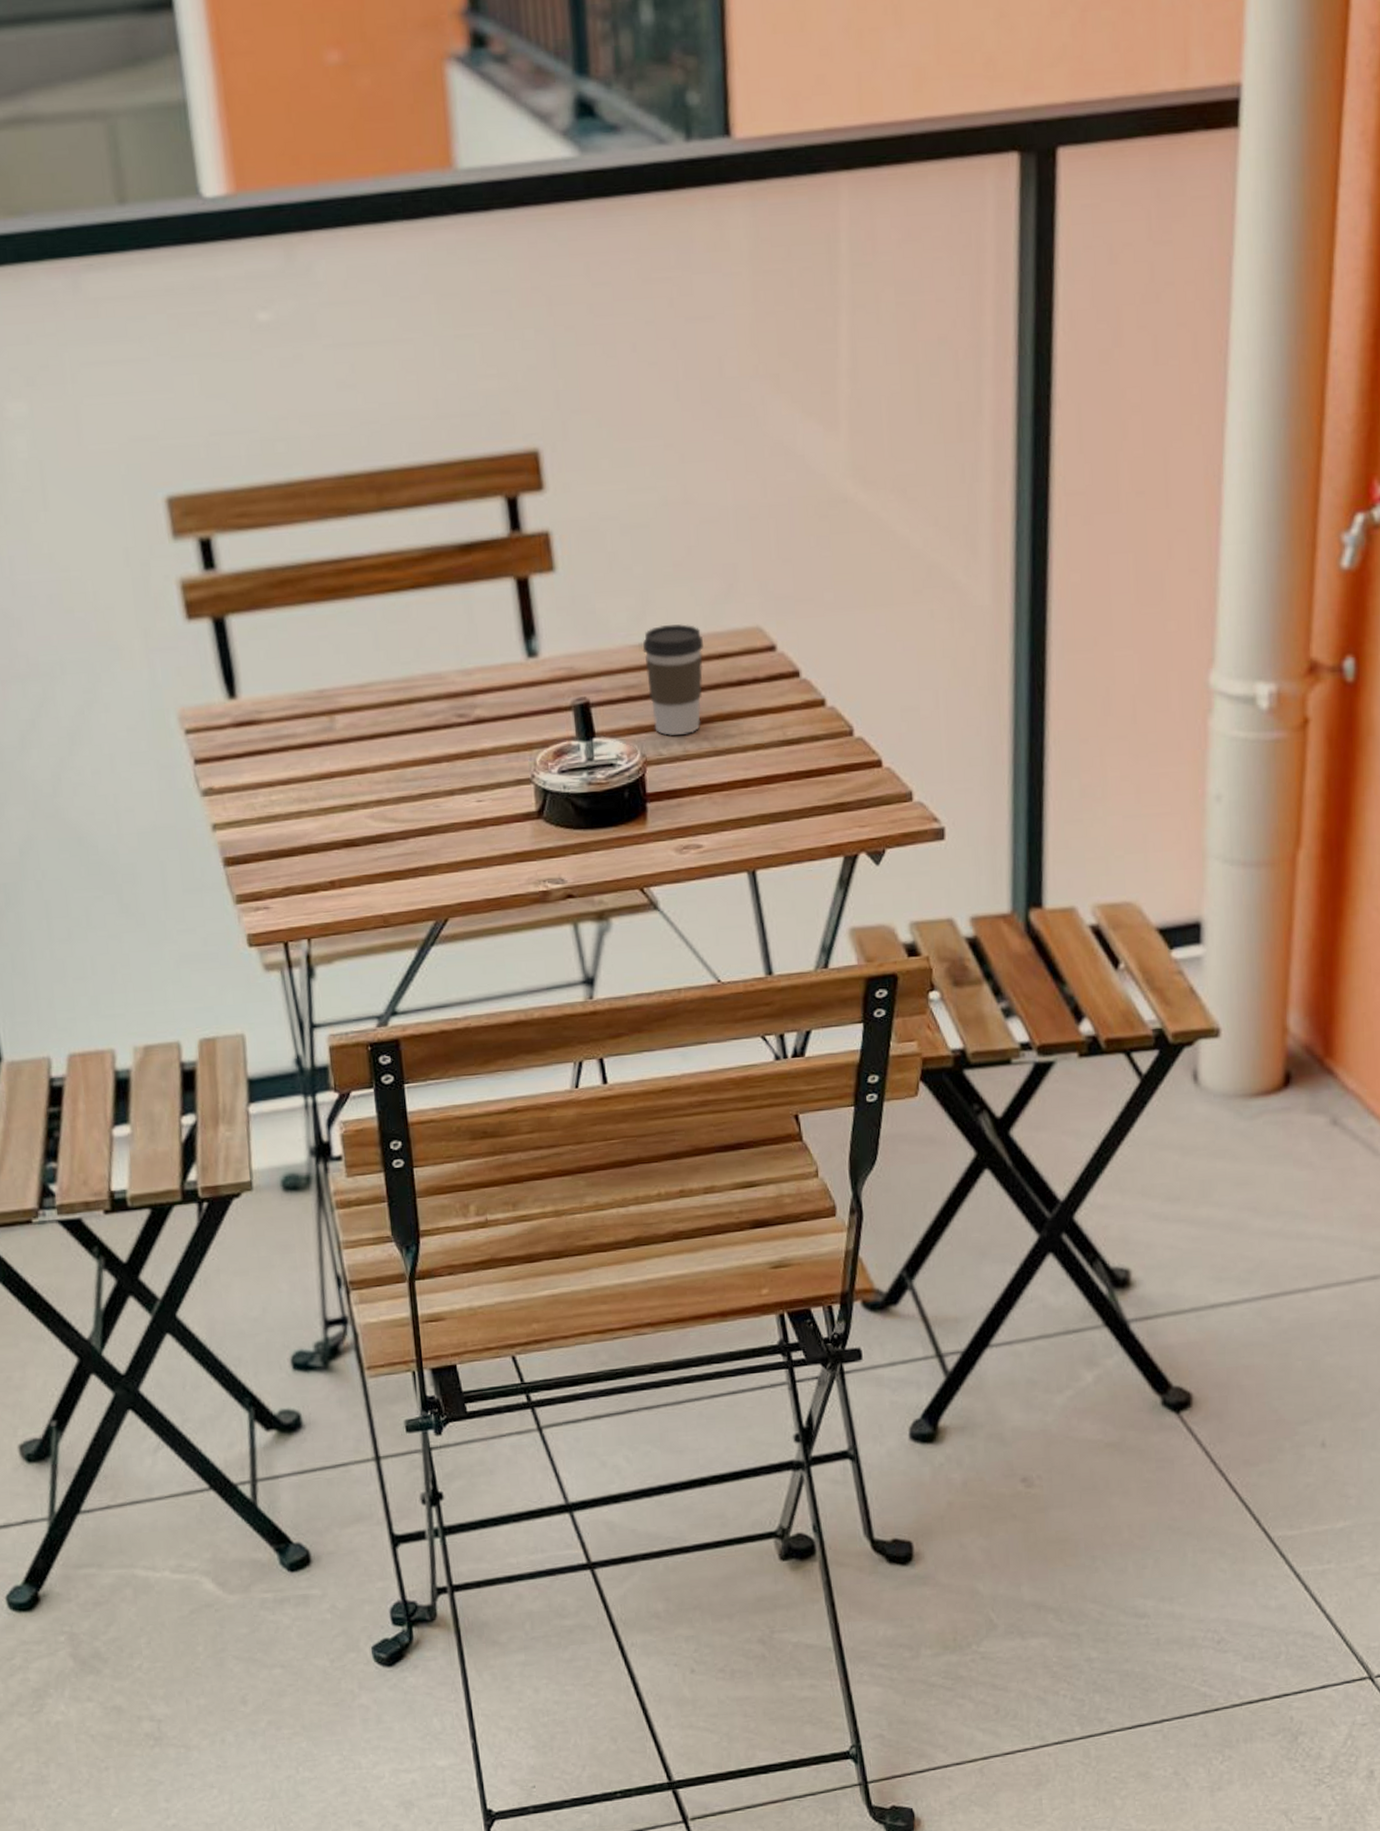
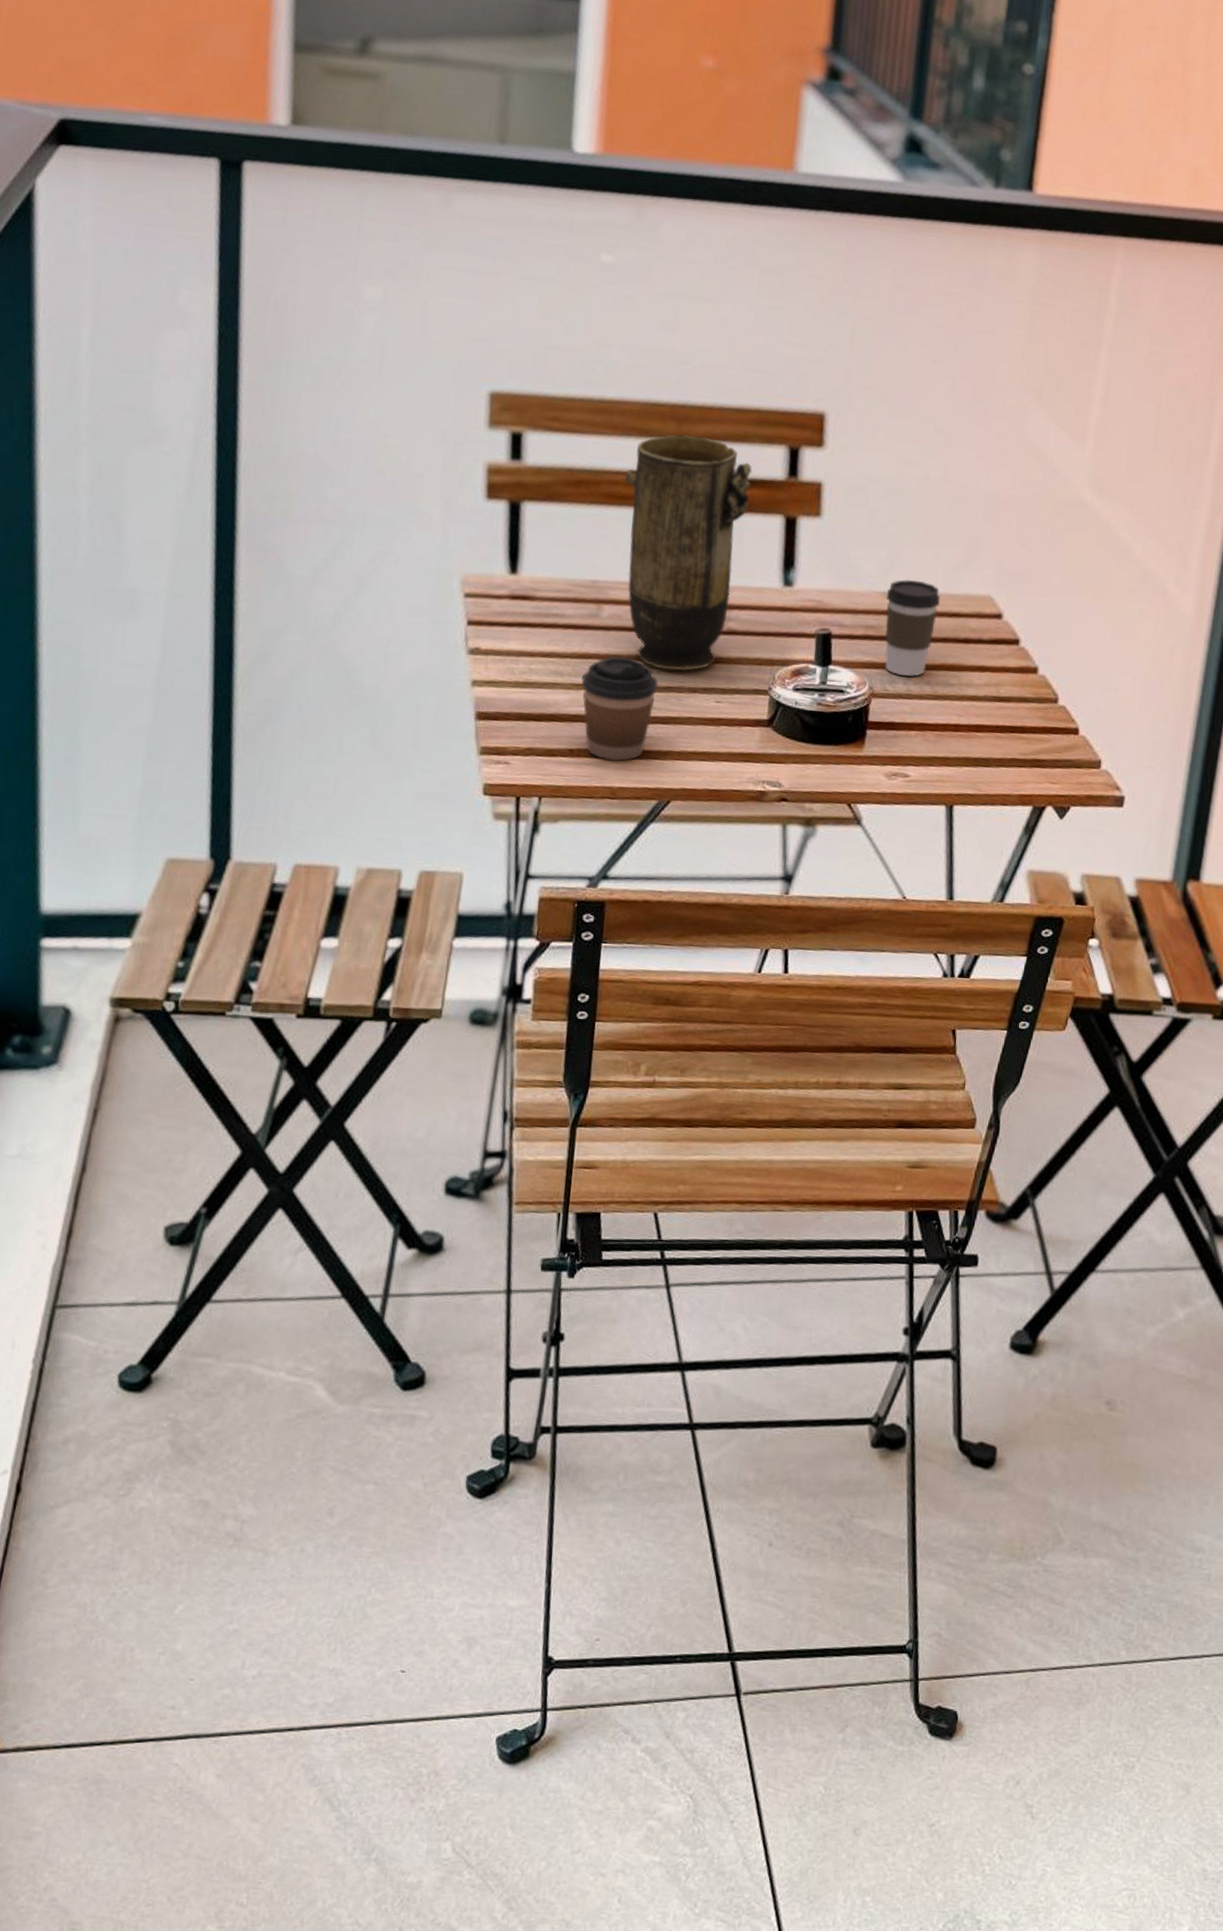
coffee cup: none [328,768,412,886] -> present [581,656,658,761]
vase: none [330,504,473,776] -> present [625,435,752,671]

